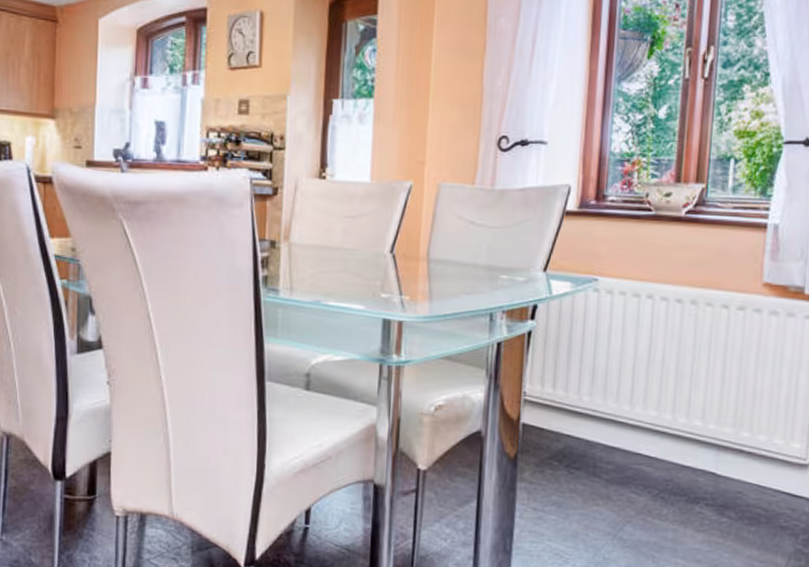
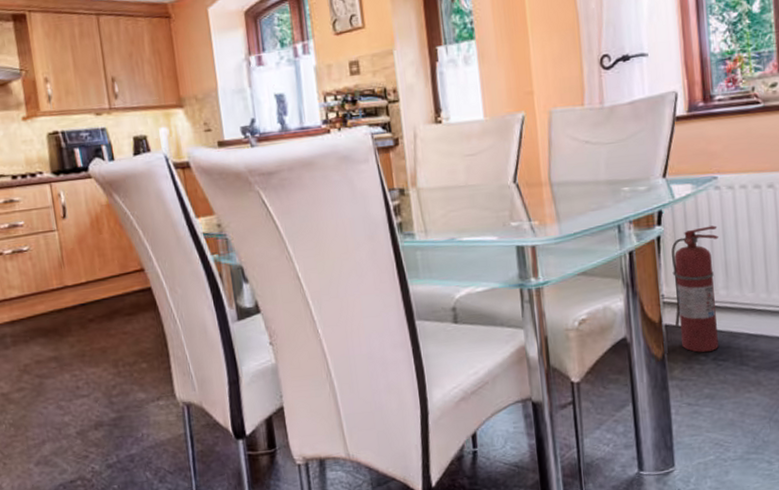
fire extinguisher: none [532,328,591,458] -> present [671,225,719,353]

